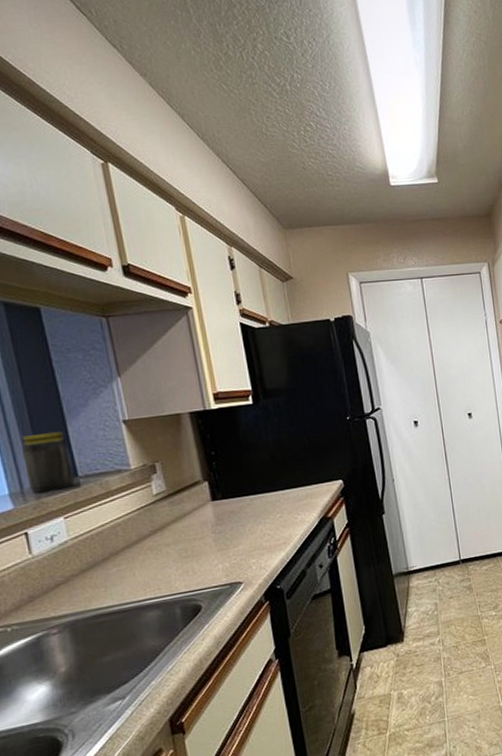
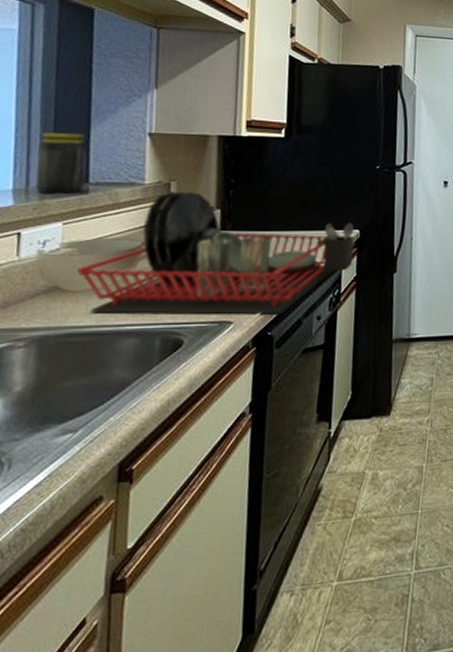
bowl: none [46,521,145,579] -> present [35,237,144,292]
dish rack: none [88,469,343,594] -> present [76,191,354,315]

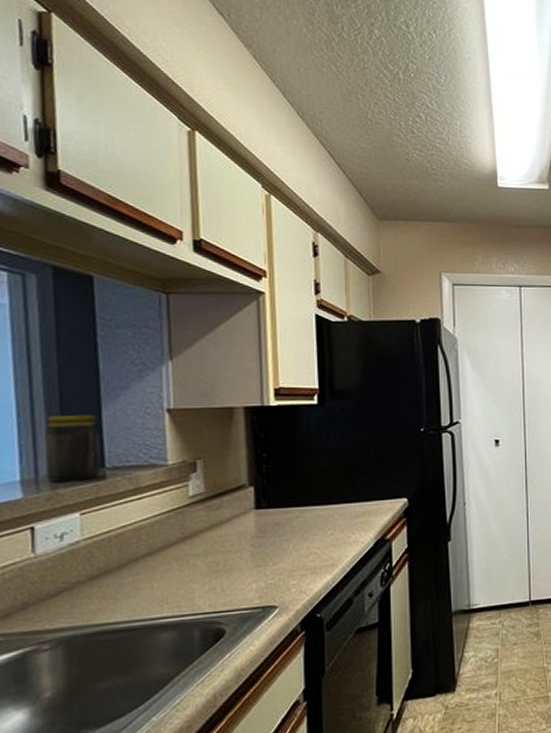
bowl: present [35,237,144,292] -> none [53,524,172,588]
dish rack: present [76,191,354,315] -> none [100,470,403,608]

